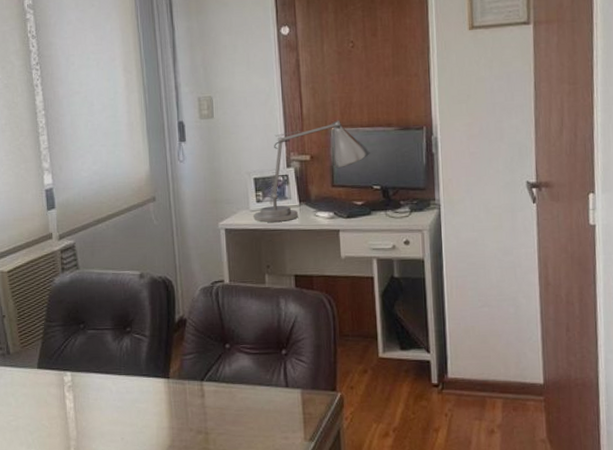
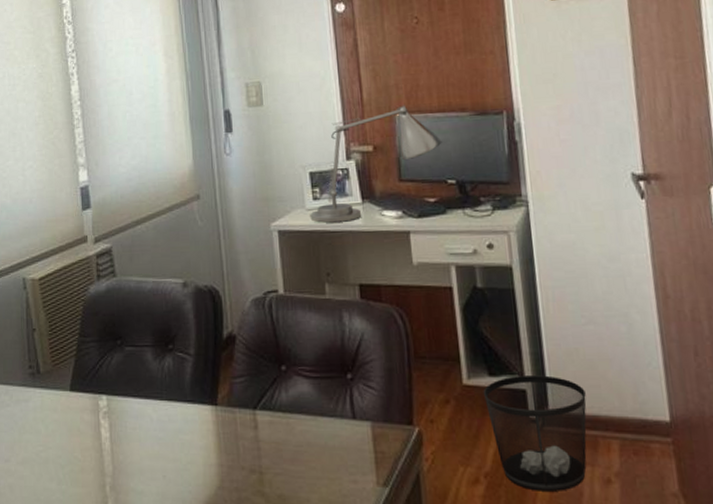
waste bin: none [395,349,479,441] -> present [483,375,587,491]

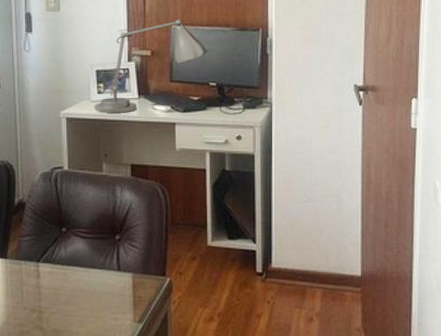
waste bin: present [483,375,587,491] -> none [222,240,301,327]

